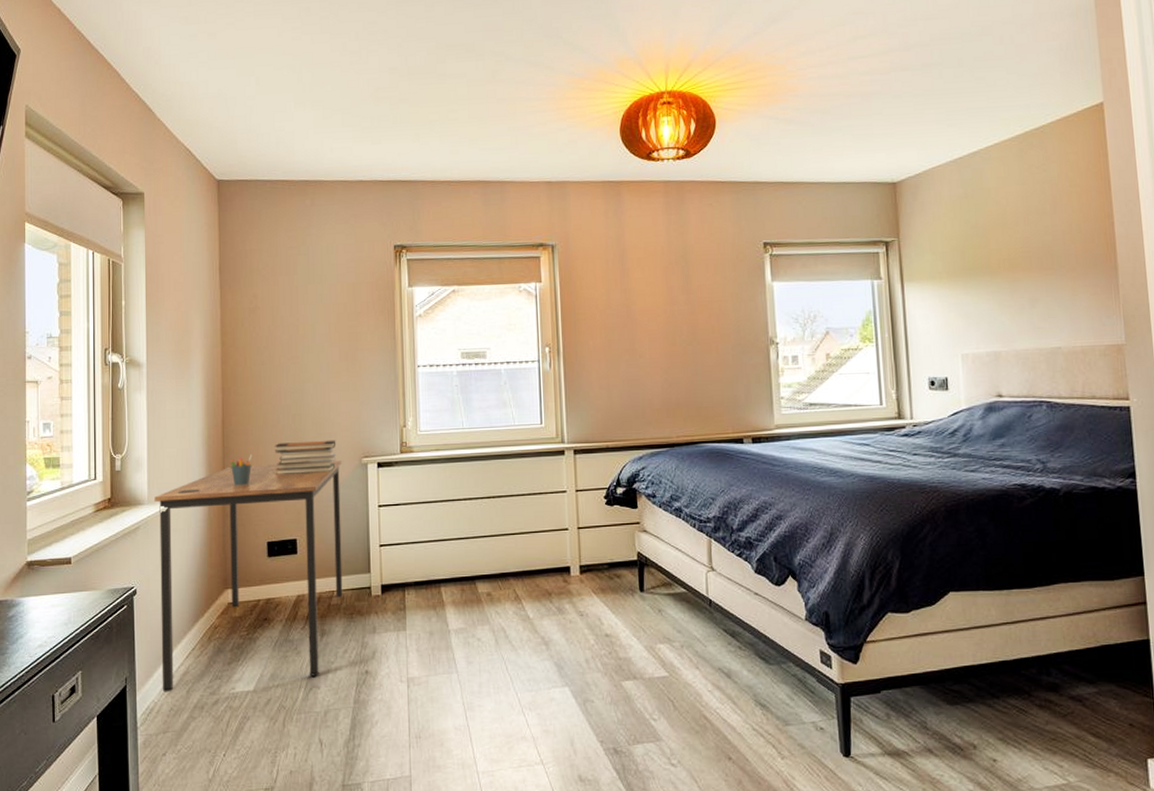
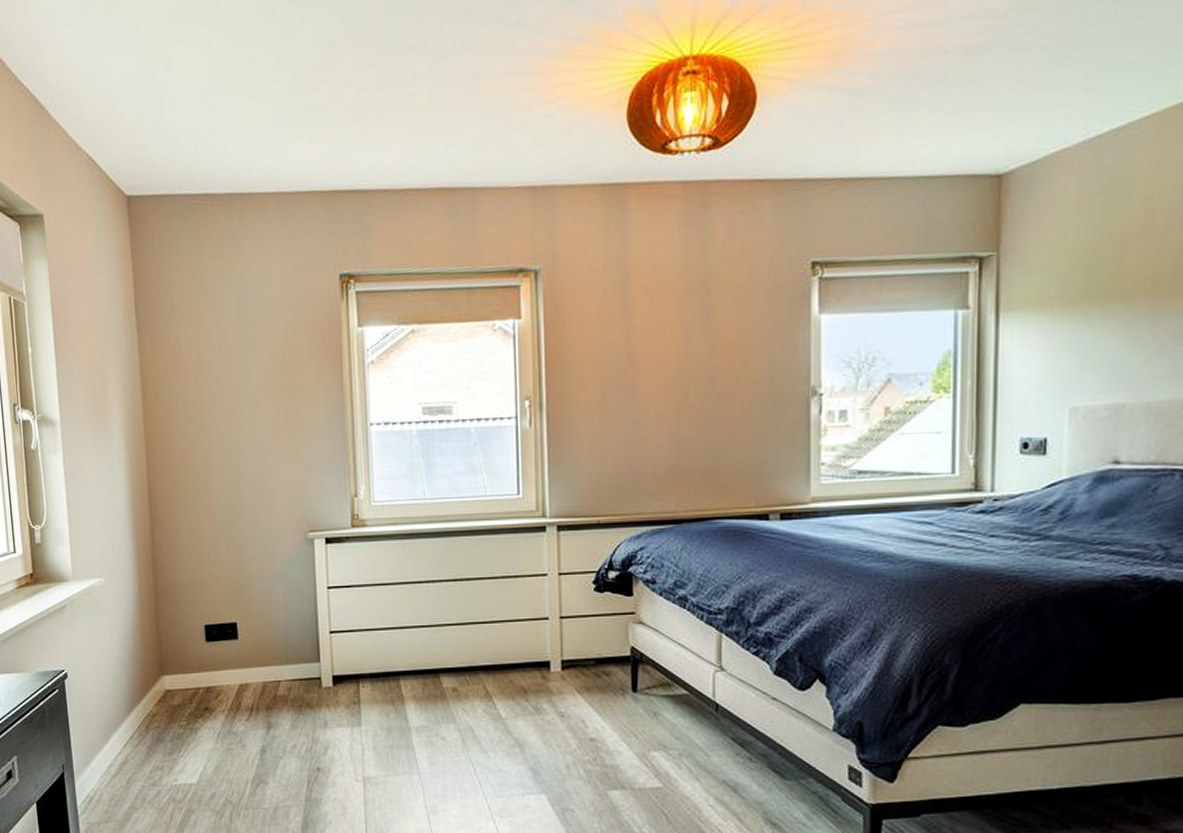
desk: present [154,461,343,693] -> none [79,535,290,782]
pen holder: present [230,454,252,486] -> none [159,527,184,562]
book stack: present [274,440,336,475] -> none [207,511,278,550]

